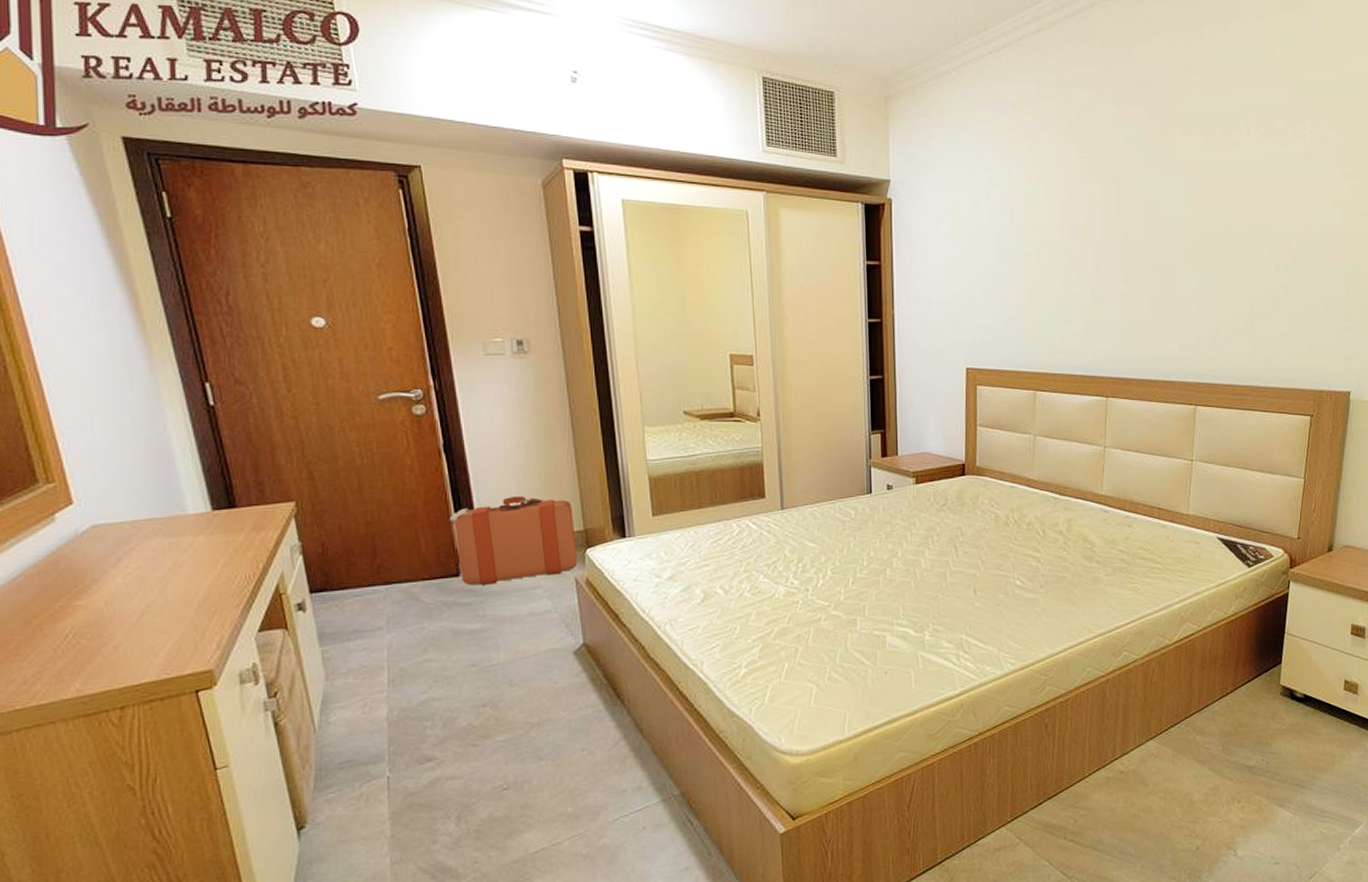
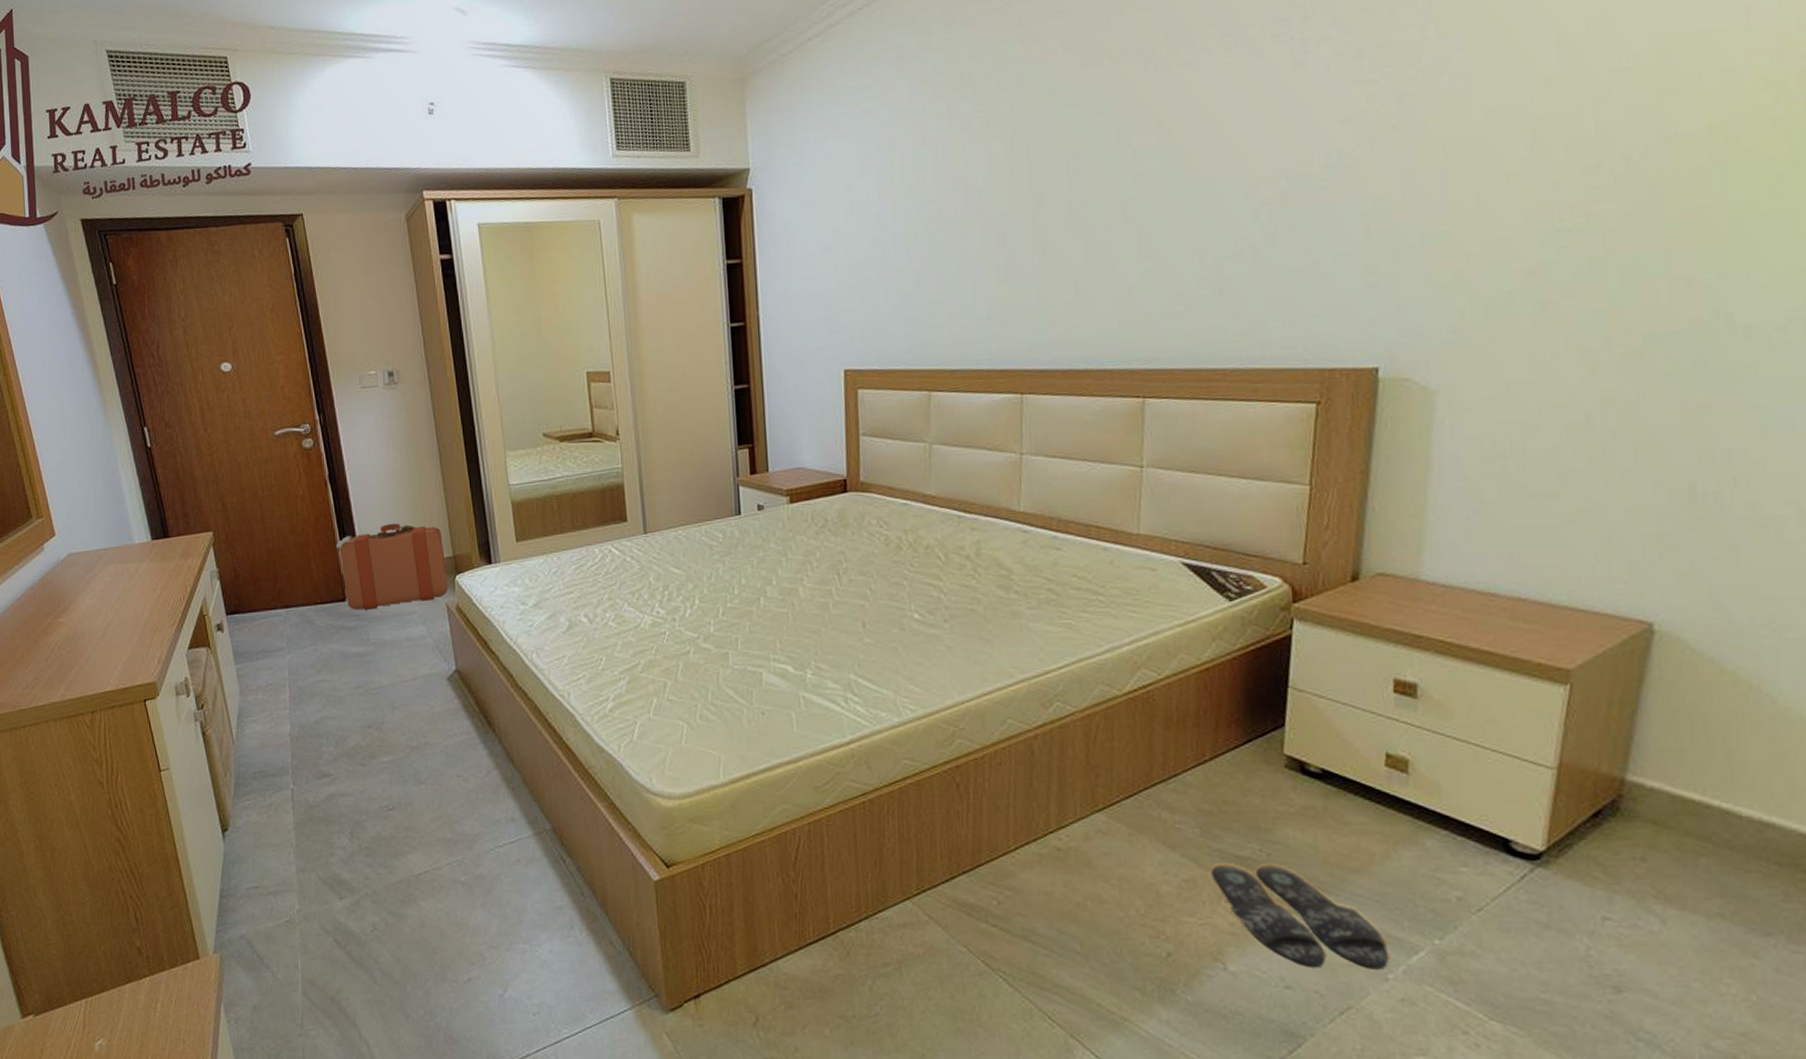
slippers: none [1229,771,1341,846] -> present [1212,865,1389,968]

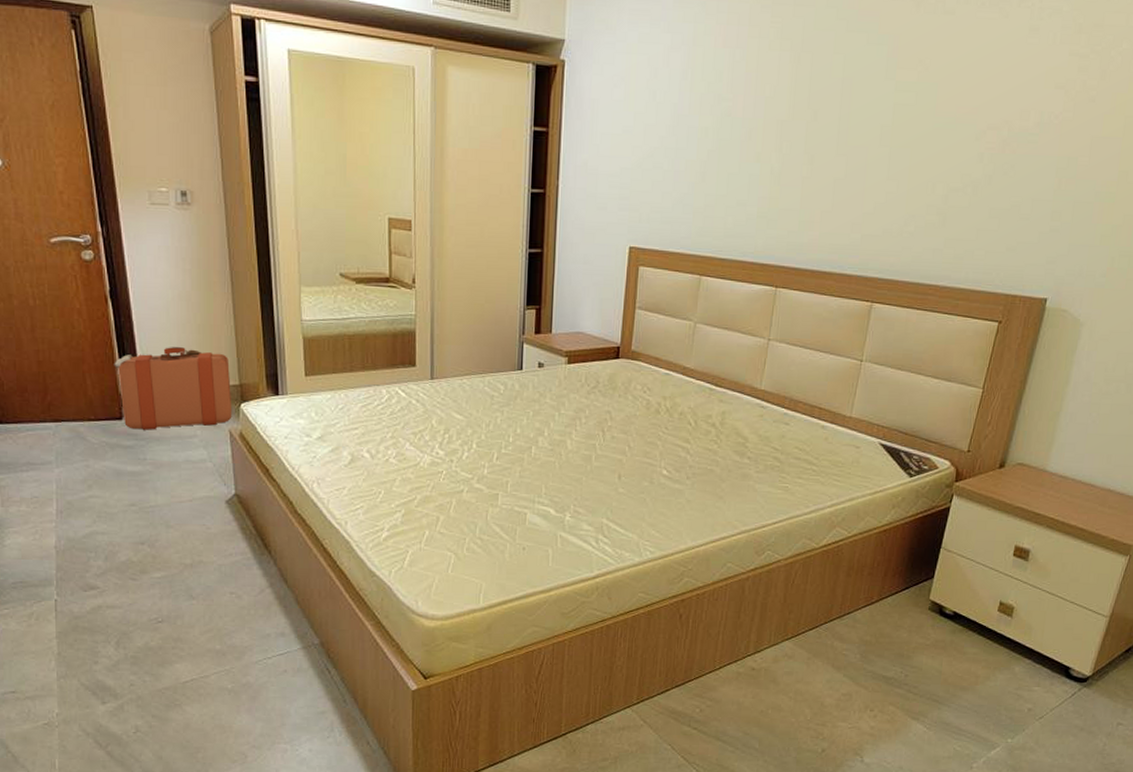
slippers: present [1212,865,1389,968] -> none [864,683,976,760]

